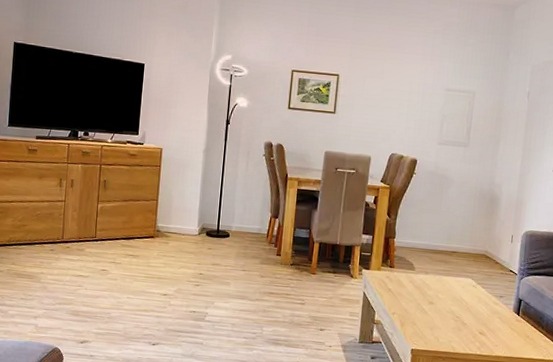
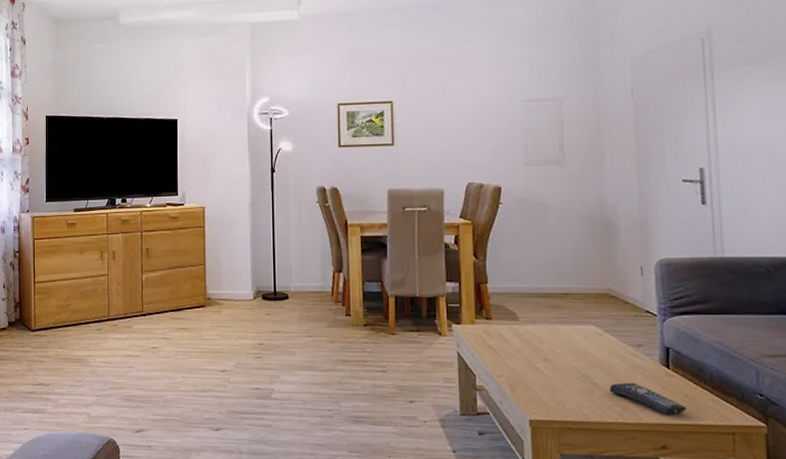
remote control: none [473,324,526,351] -> present [609,382,686,415]

